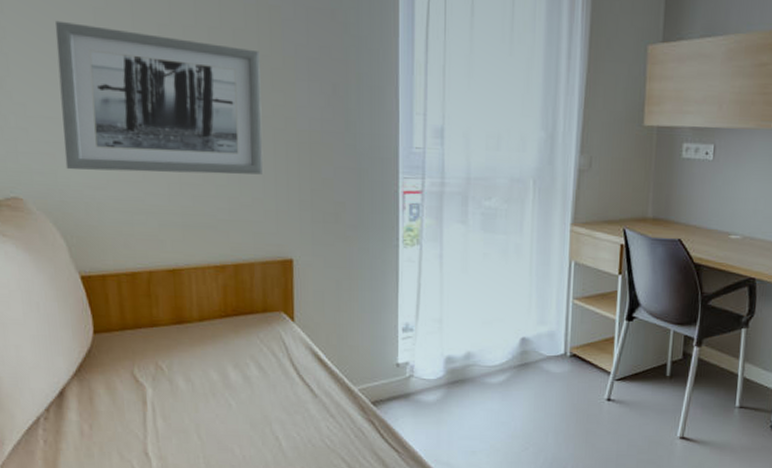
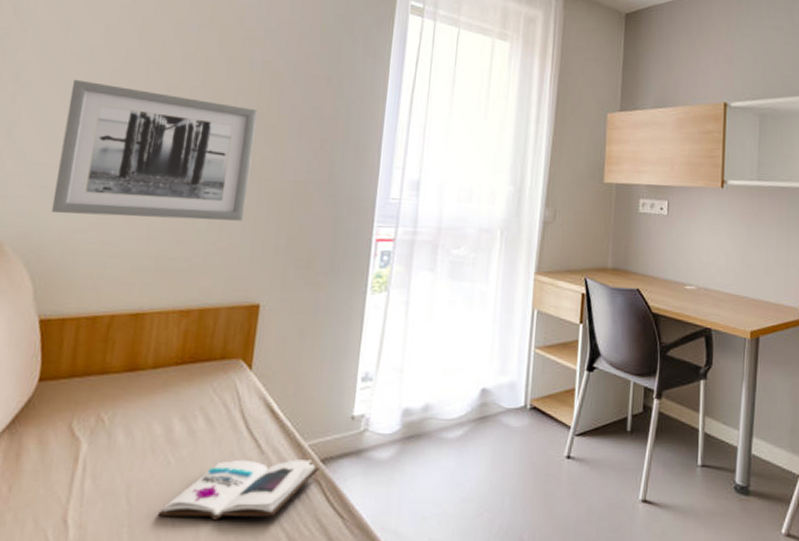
book: none [228,402,371,453] -> present [158,459,319,520]

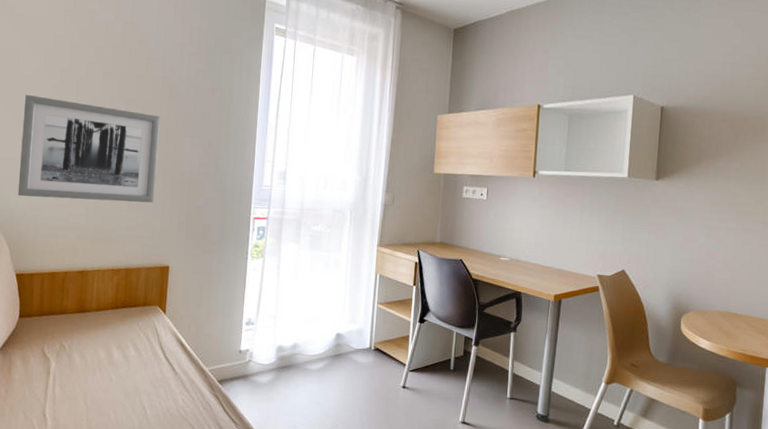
book: present [158,459,319,520] -> none [106,378,217,420]

